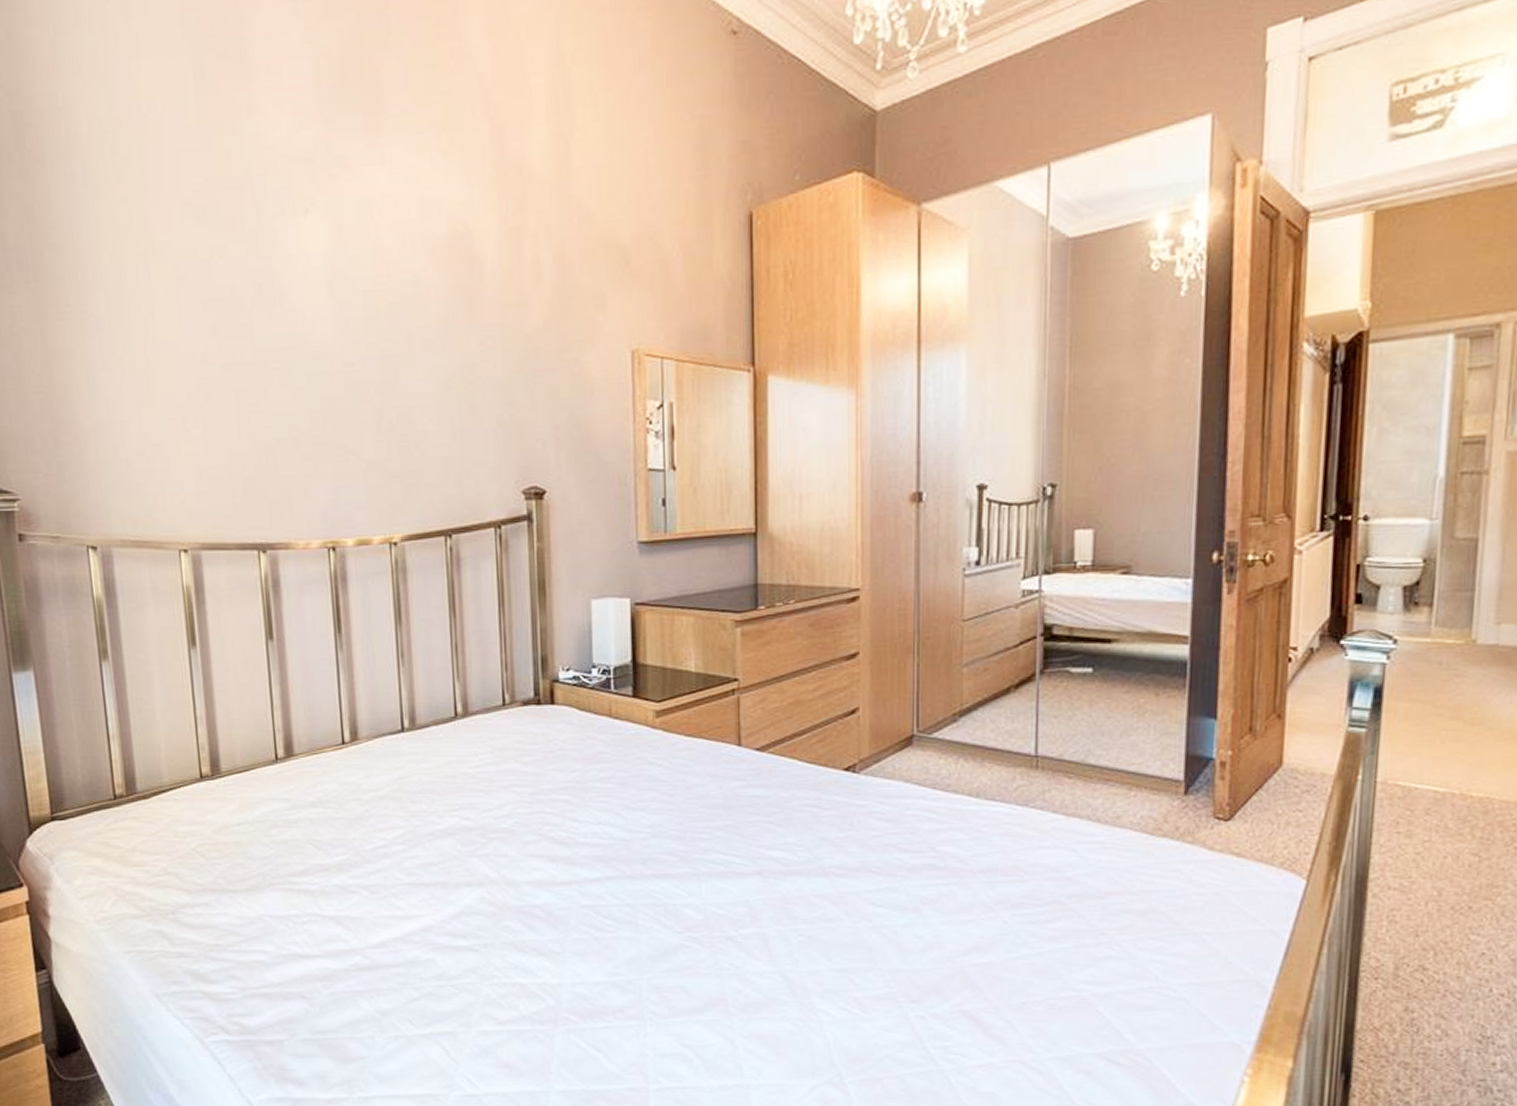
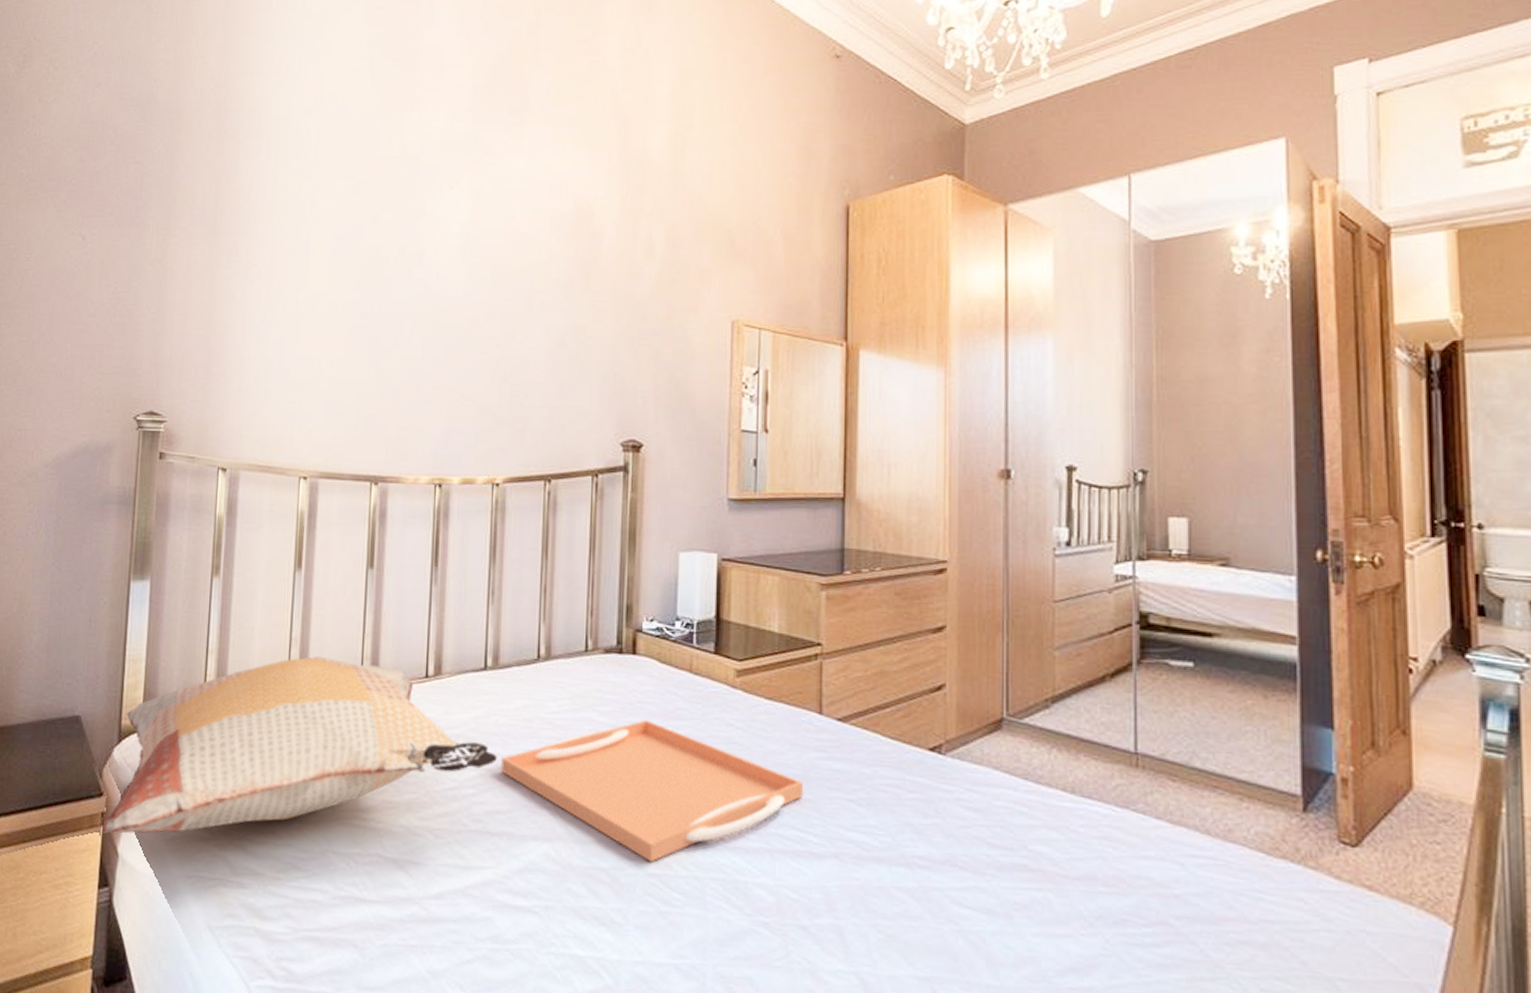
decorative pillow: none [28,733,425,921] -> present [101,656,498,834]
serving tray: none [428,766,726,895] -> present [501,720,804,862]

